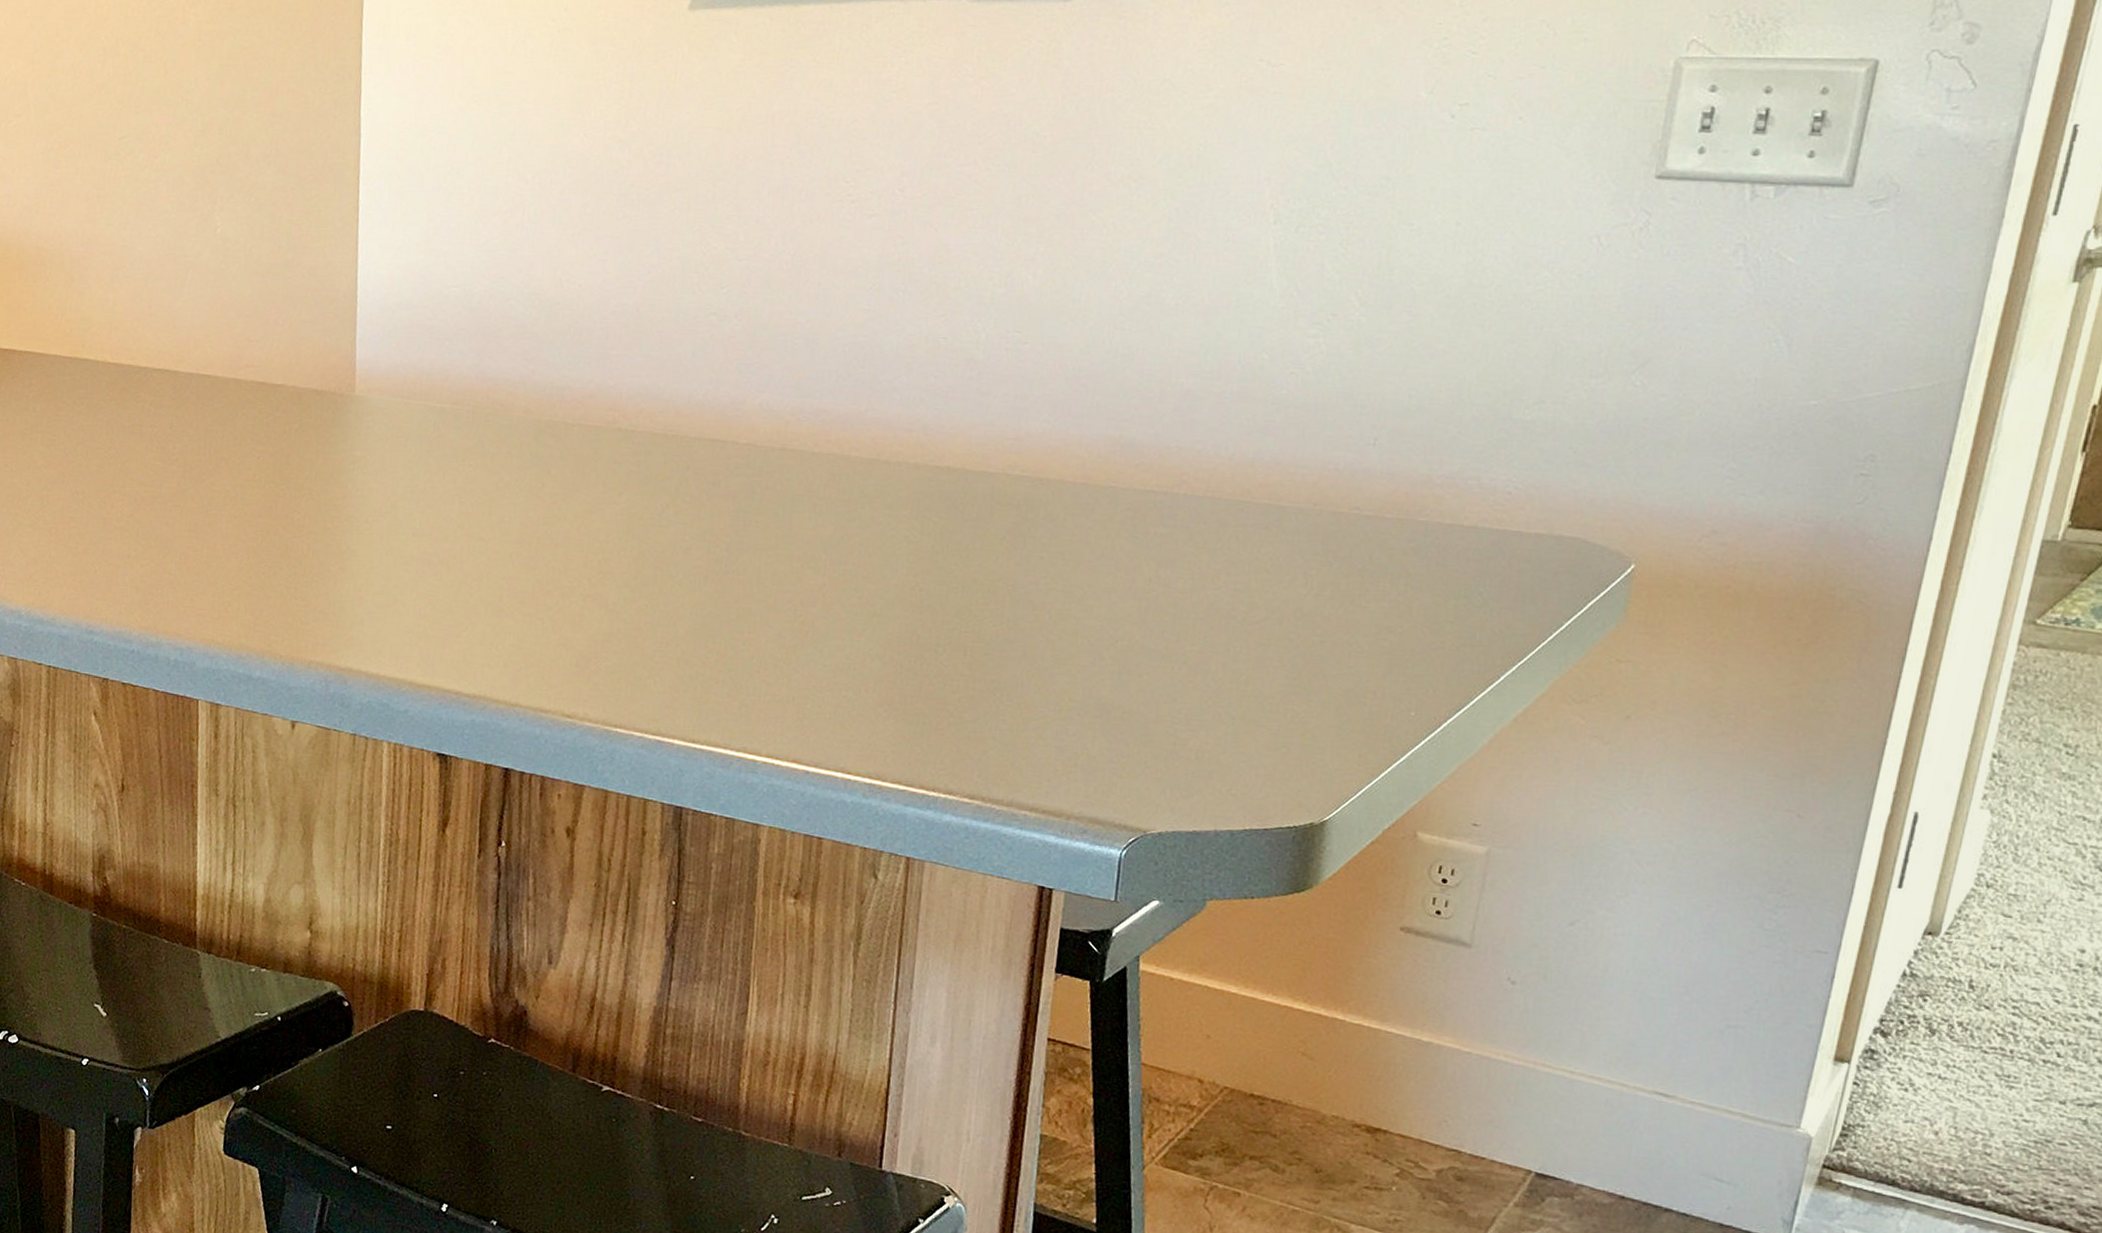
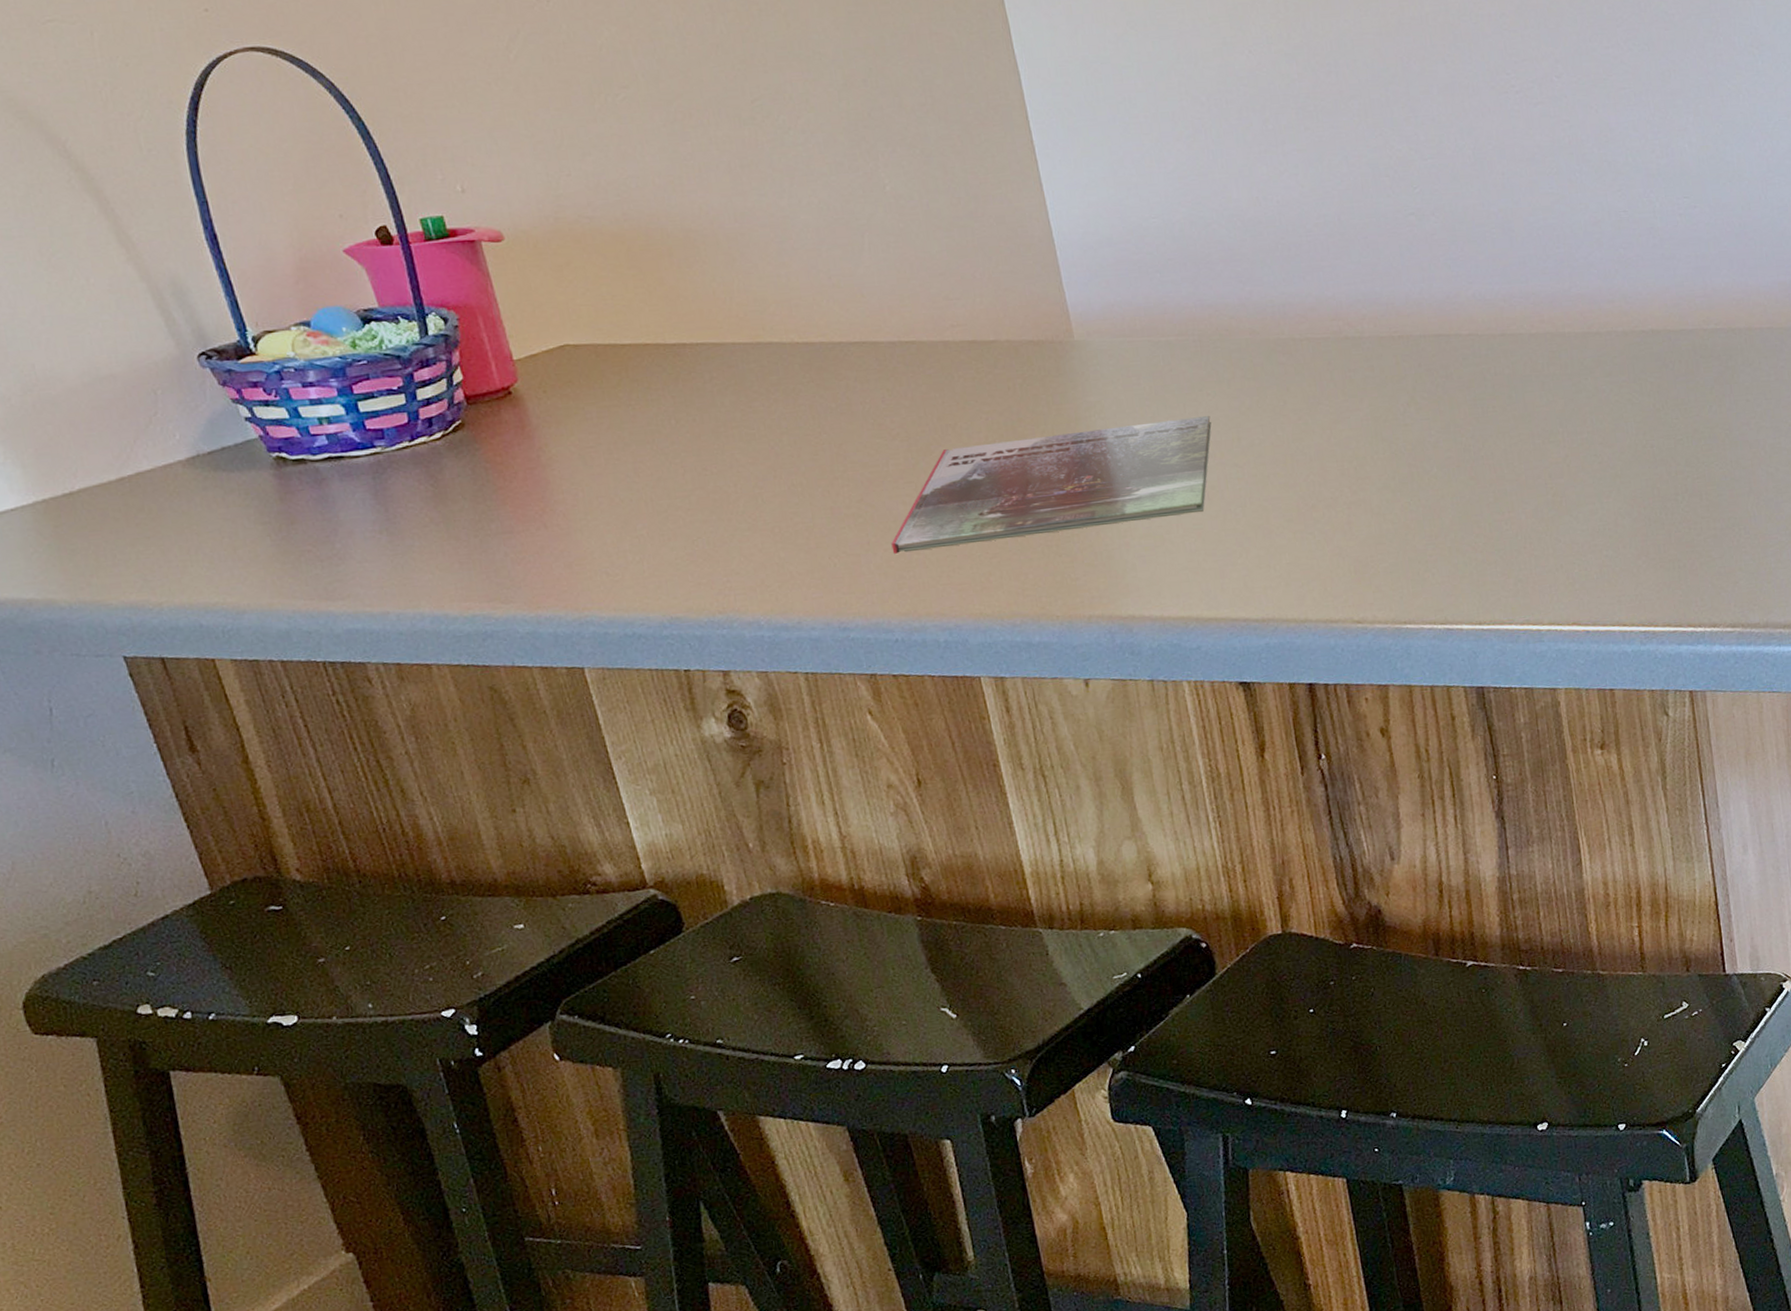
magazine: none [147,480,467,580] -> present [891,415,1212,554]

